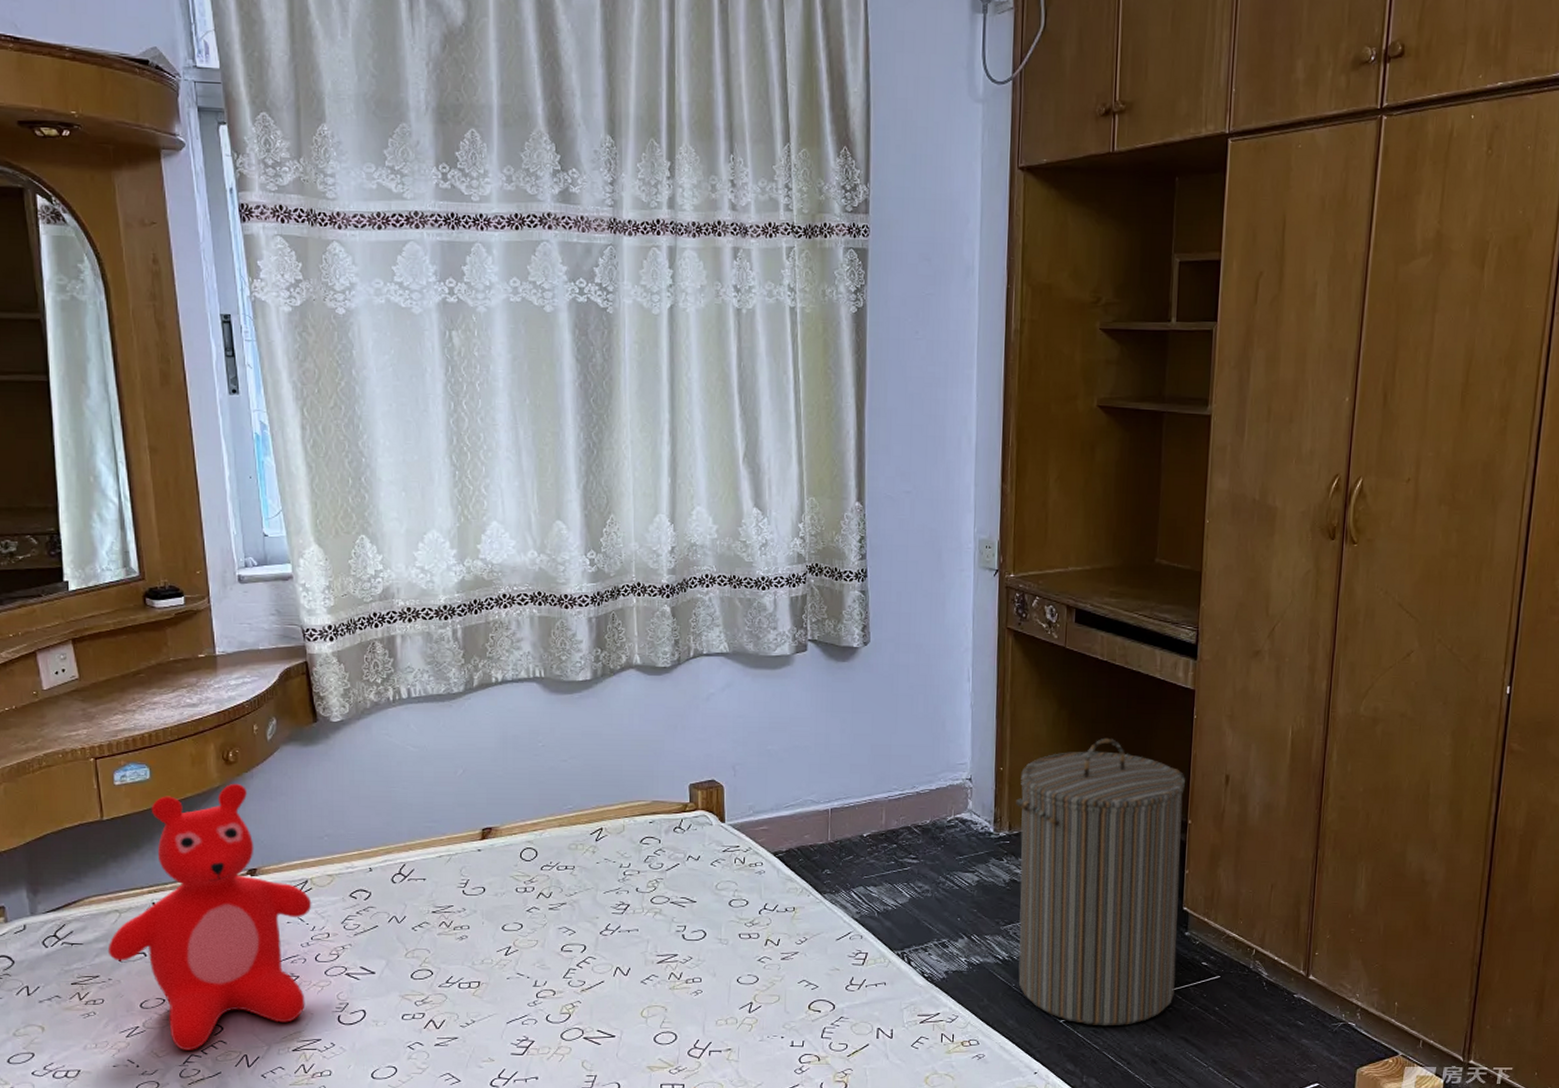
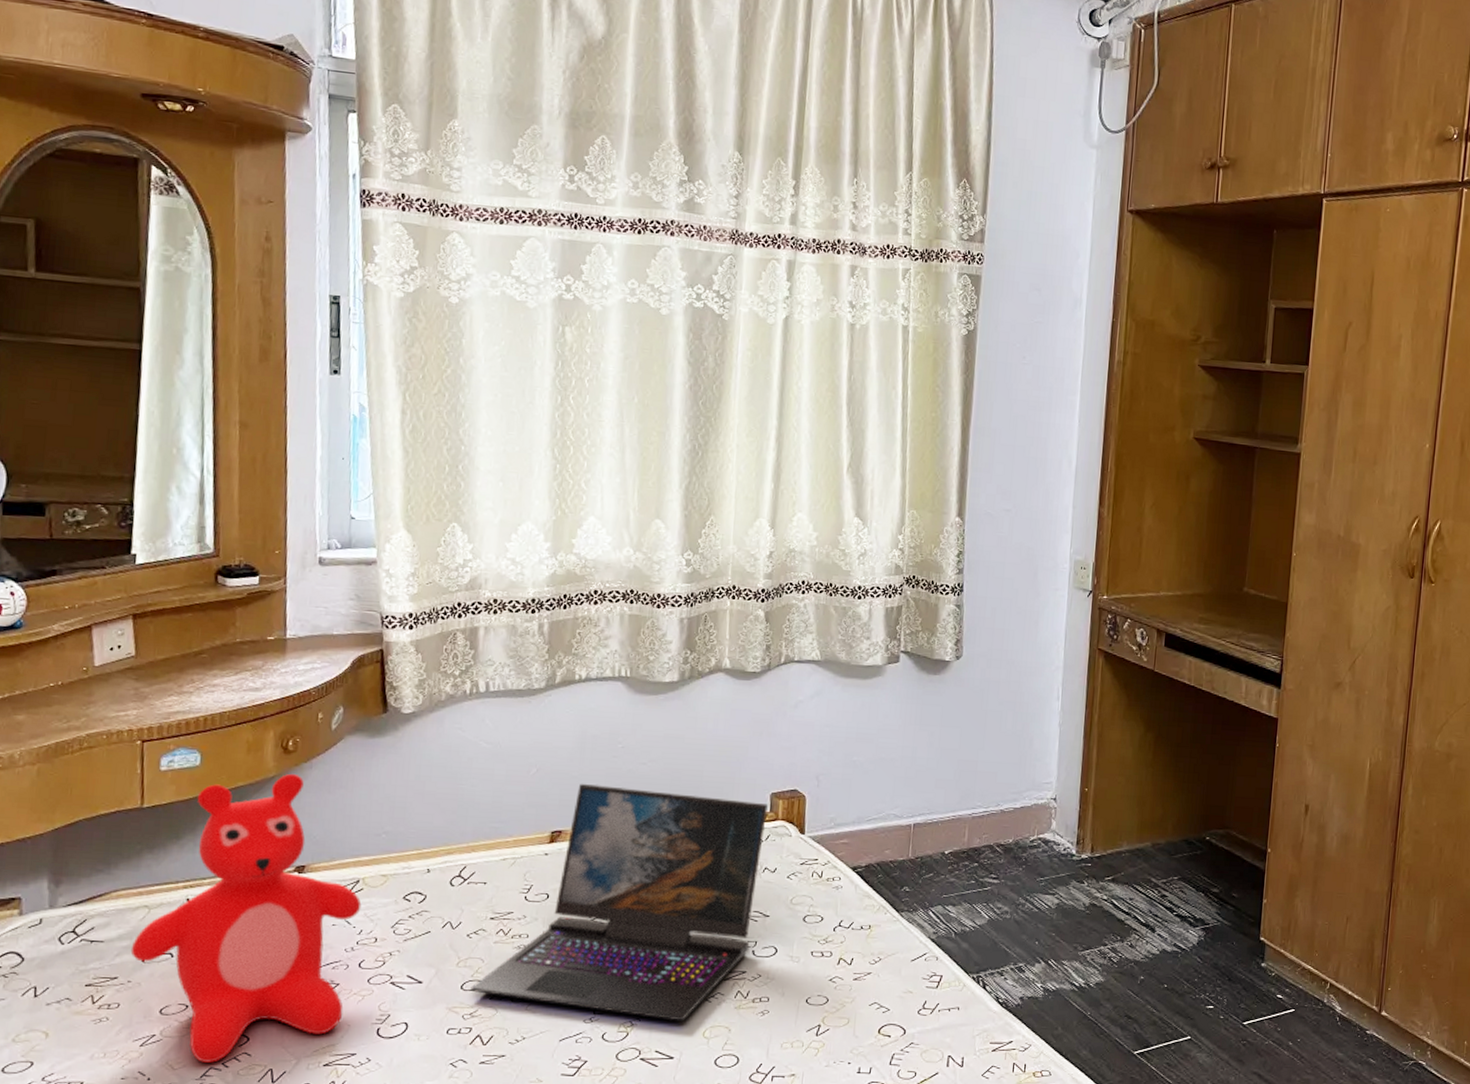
laptop: none [420,781,687,1002] -> present [470,783,768,1021]
laundry hamper: present [1016,737,1185,1026] -> none [1094,762,1266,1059]

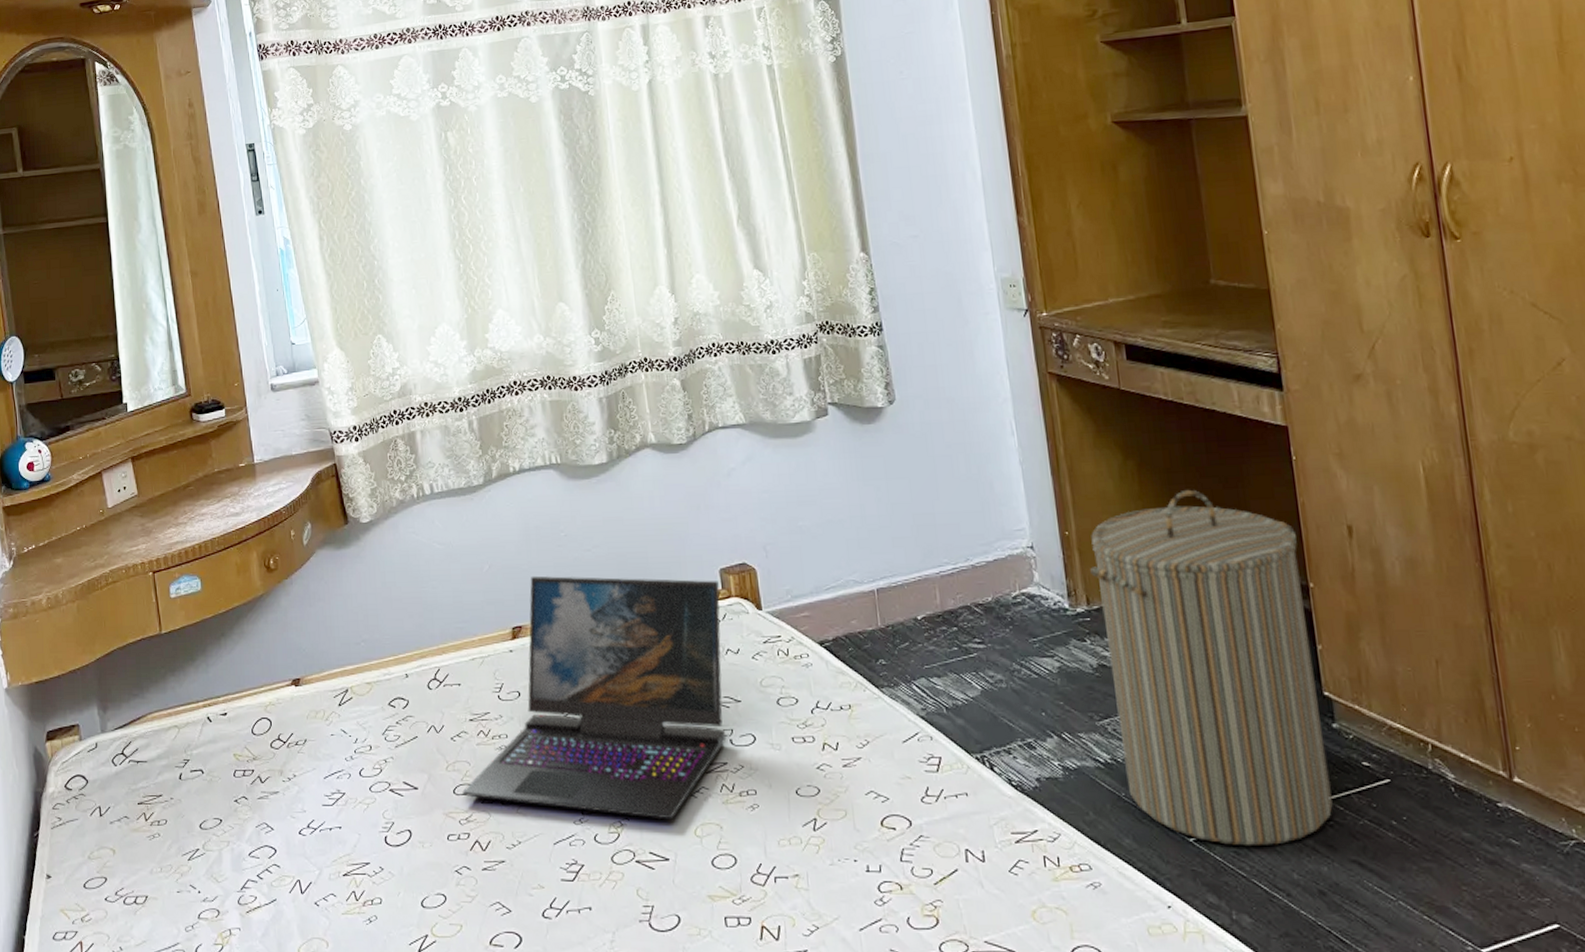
teddy bear: present [130,773,362,1063] -> none [169,590,354,875]
laundry hamper: none [1094,762,1266,1059] -> present [1090,489,1333,847]

